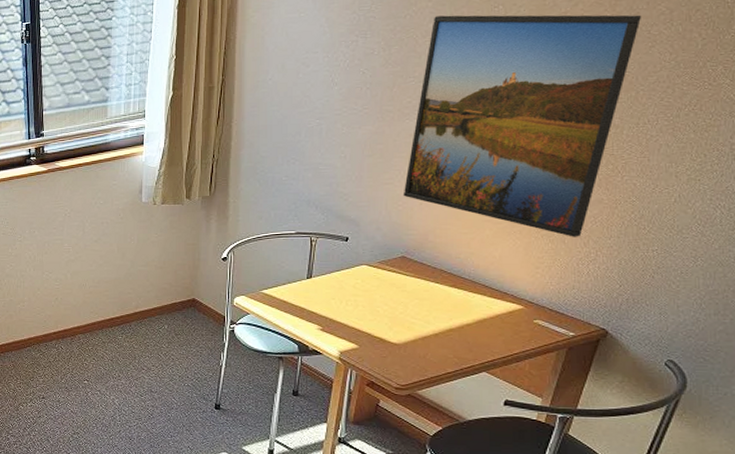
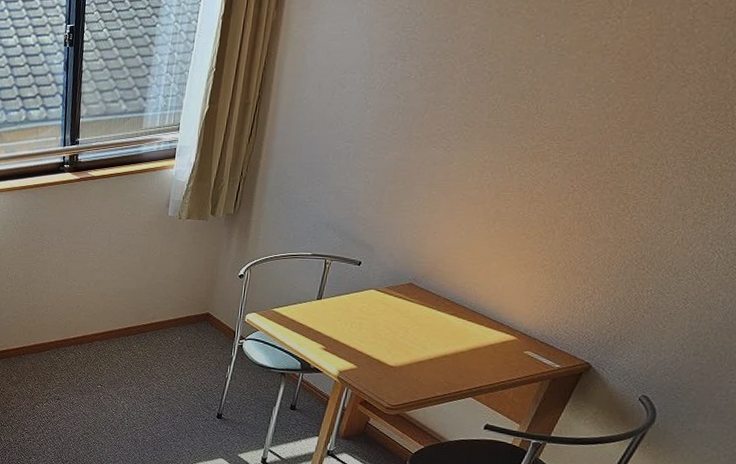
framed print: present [403,14,641,237] -> none [419,41,679,274]

